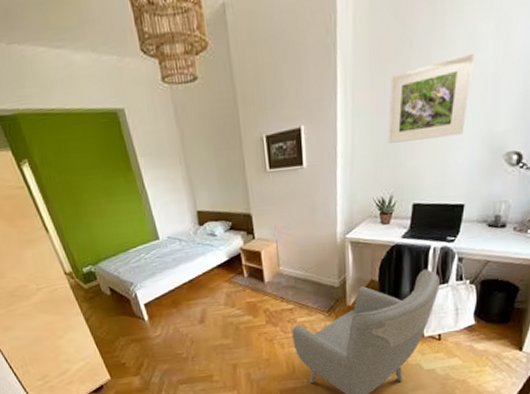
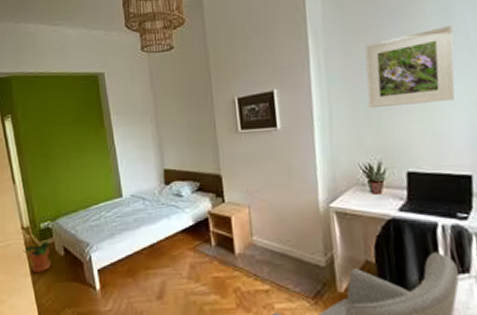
potted plant: none [70,283,100,312] -> present [23,241,51,274]

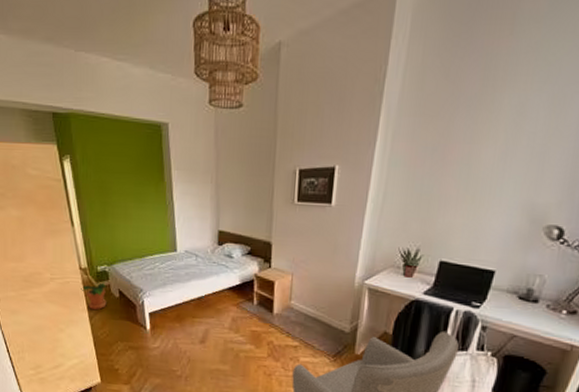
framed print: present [364,26,456,108] -> none [421,123,524,200]

